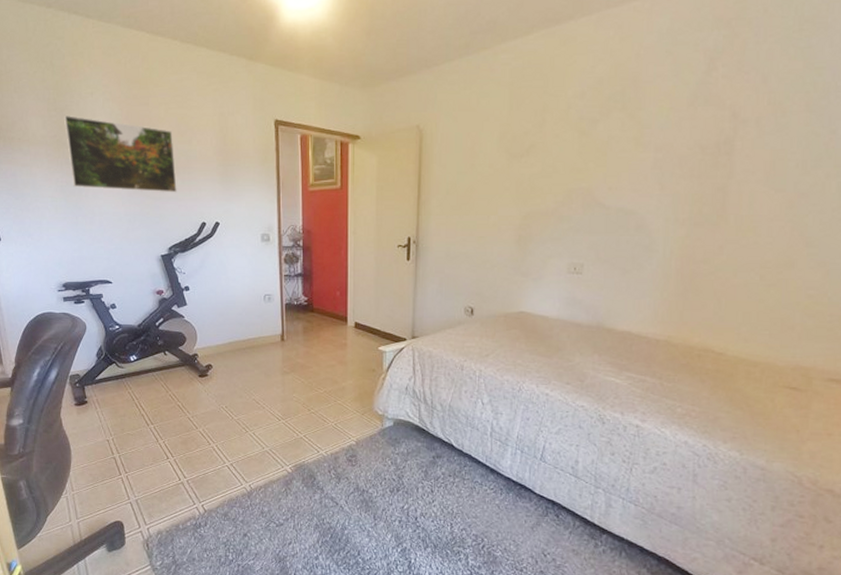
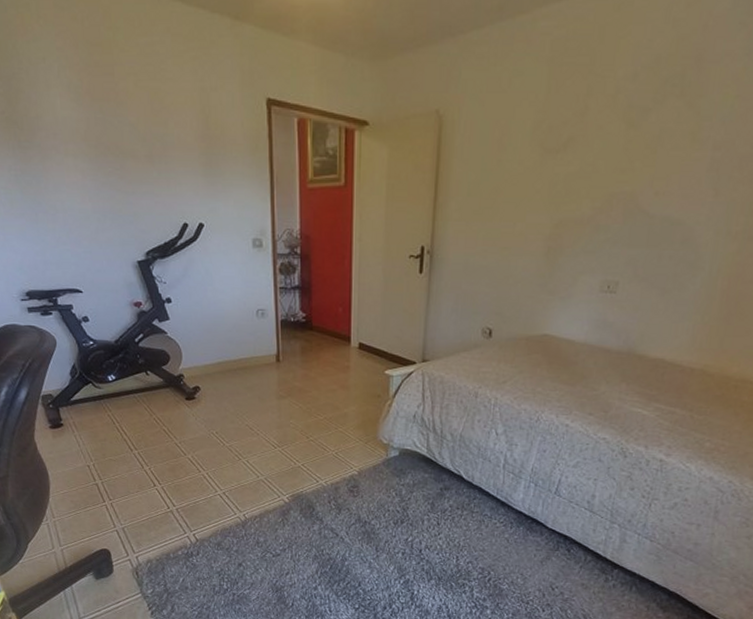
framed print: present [64,114,177,193] -> none [12,85,153,187]

